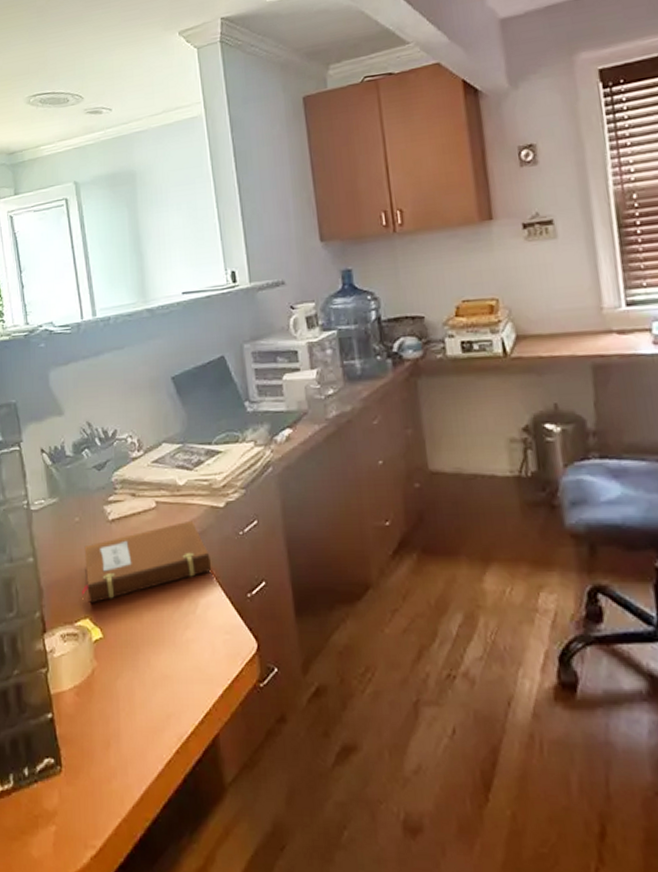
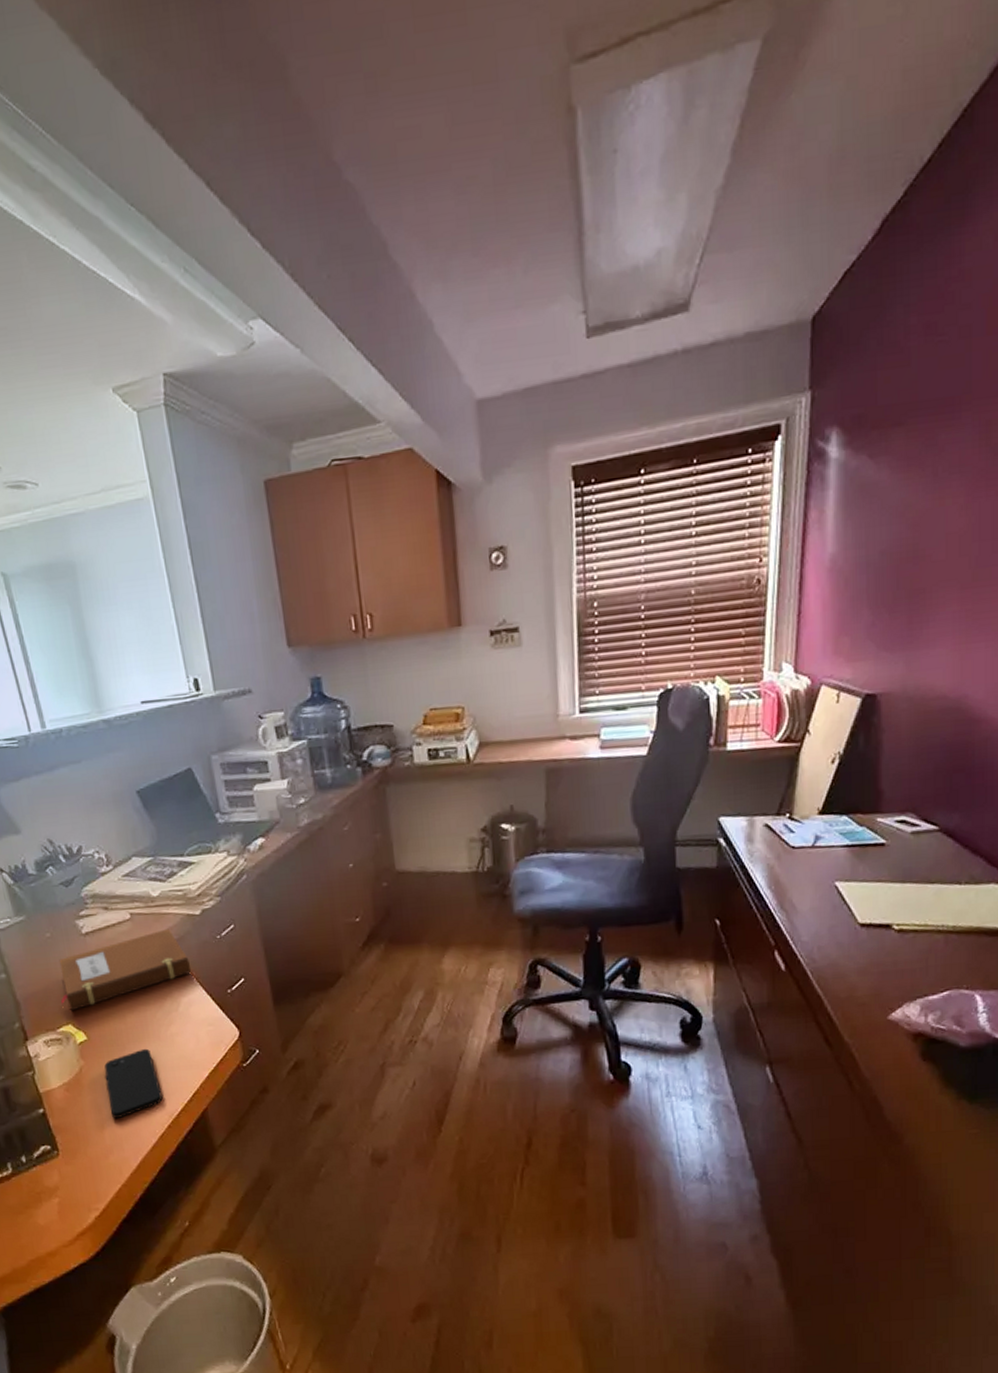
smartphone: none [116,654,173,734] -> present [104,1048,163,1118]

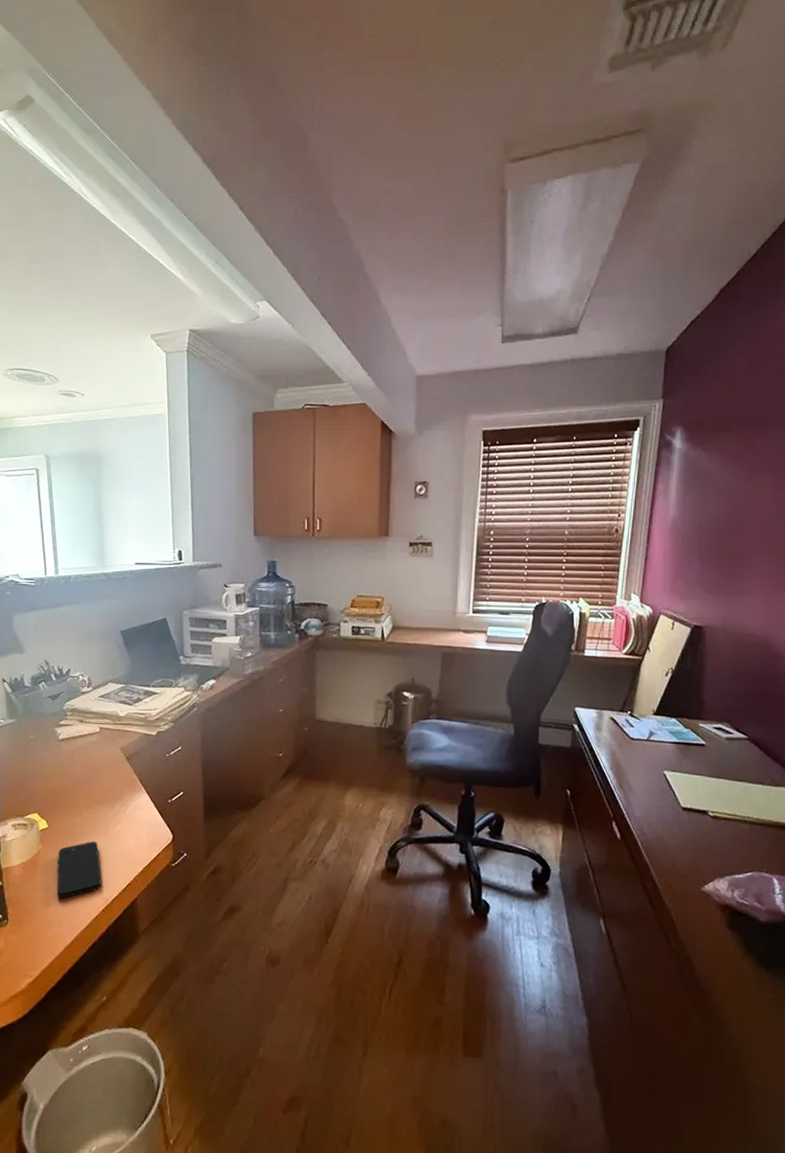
notebook: present [59,928,192,1011] -> none [31,743,142,802]

